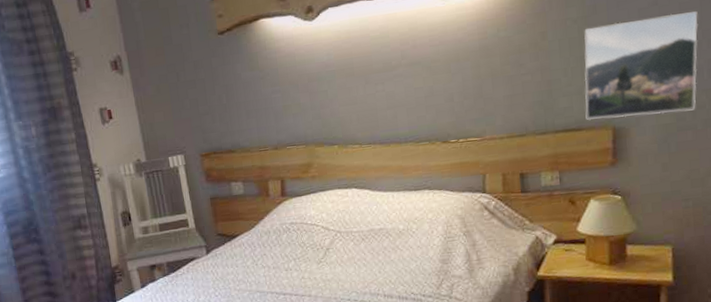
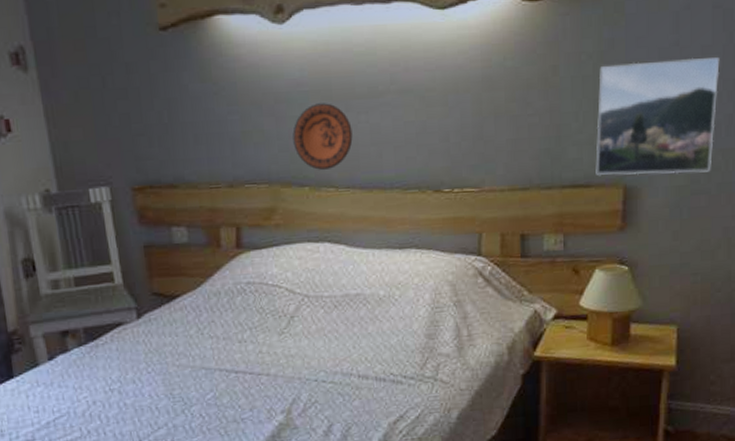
decorative plate: none [323,78,372,132] -> present [293,103,353,170]

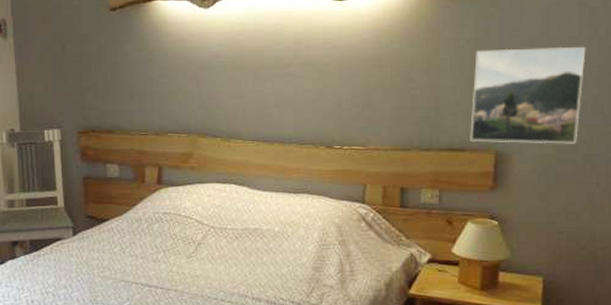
decorative plate: present [293,103,353,170] -> none [210,71,260,125]

